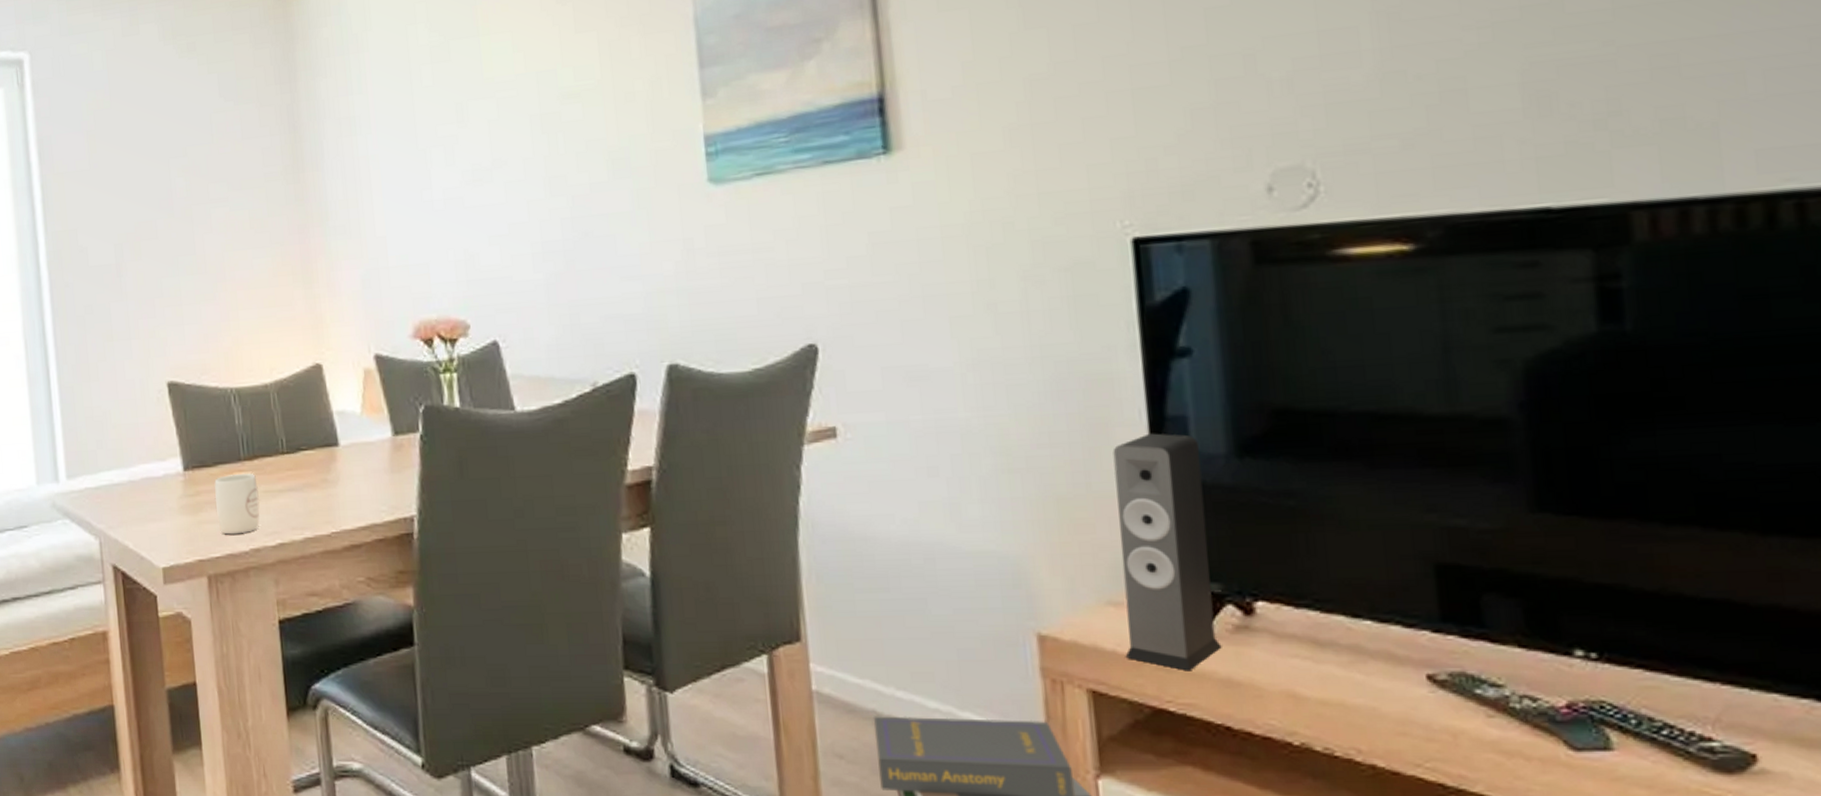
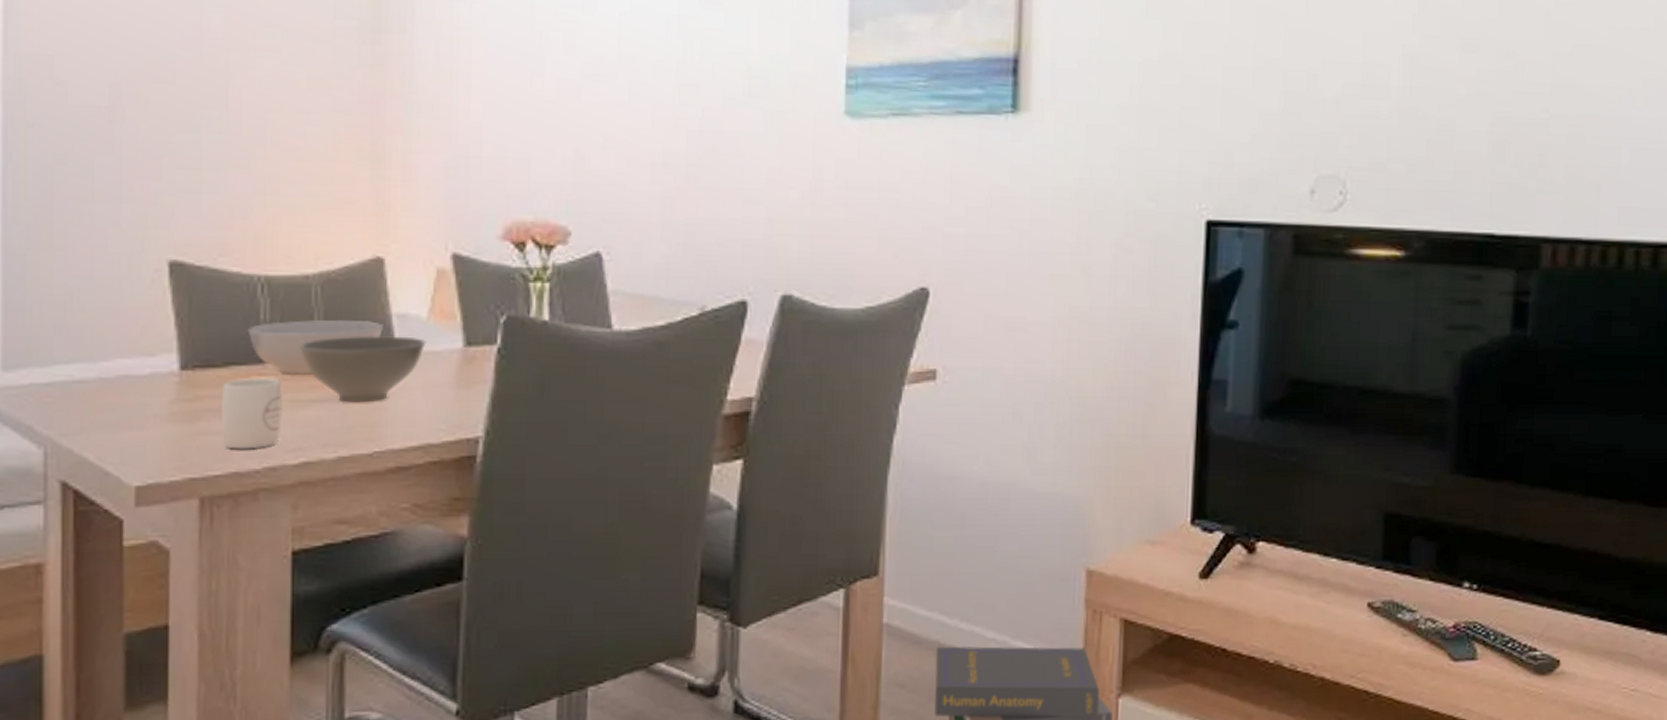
bowl: none [227,419,327,470] -> present [247,320,383,375]
bowl: none [266,430,362,491] -> present [299,336,426,403]
speaker: present [1113,433,1222,671] -> none [1154,393,1233,602]

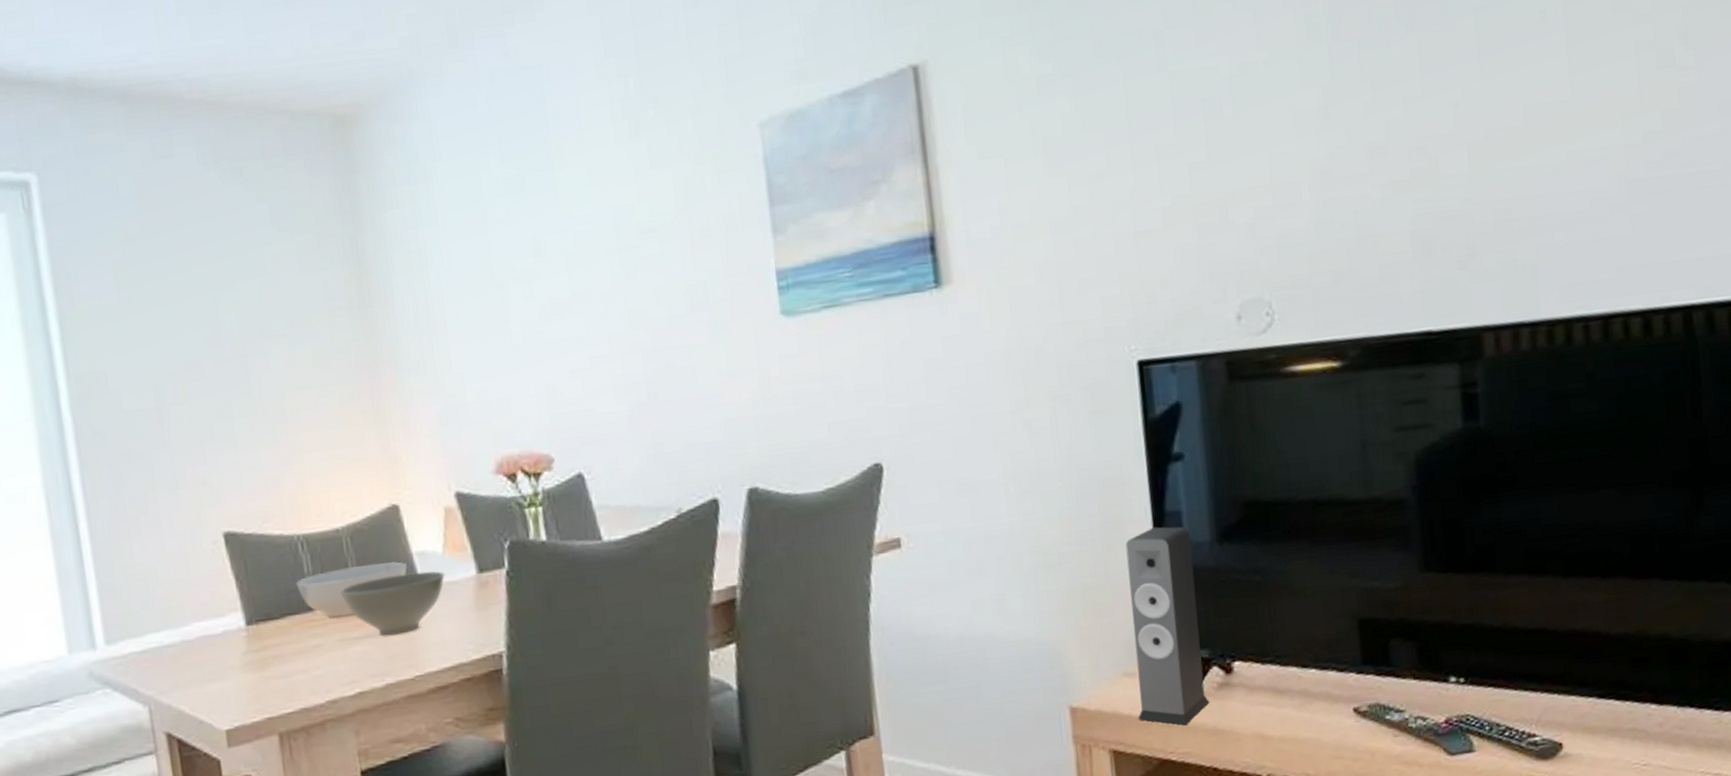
mug: present [220,379,282,449] -> none [282,623,336,689]
speaker: none [1154,393,1233,602] -> present [1125,526,1210,726]

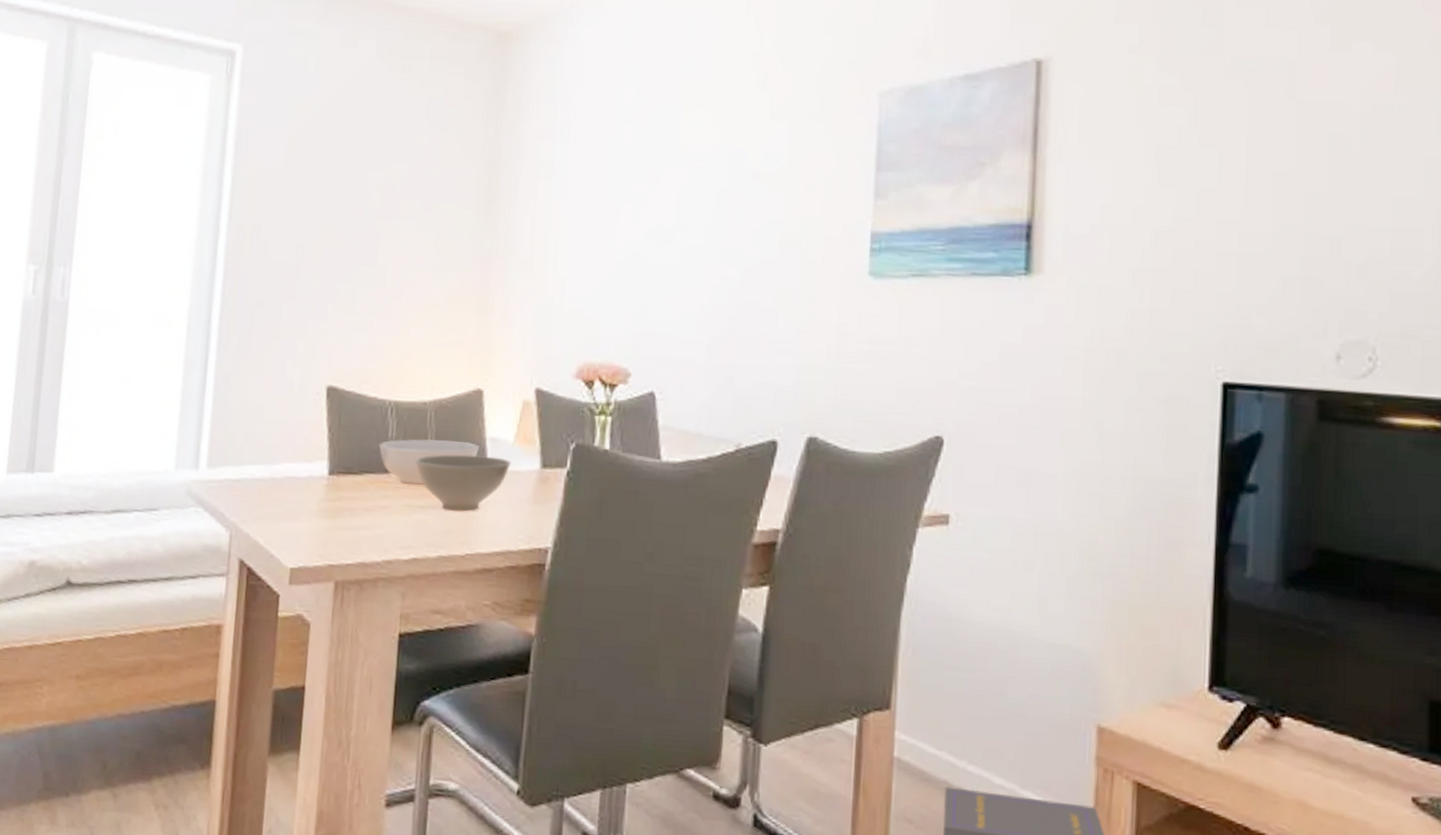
speaker: present [1125,526,1210,726] -> none [1169,556,1253,774]

